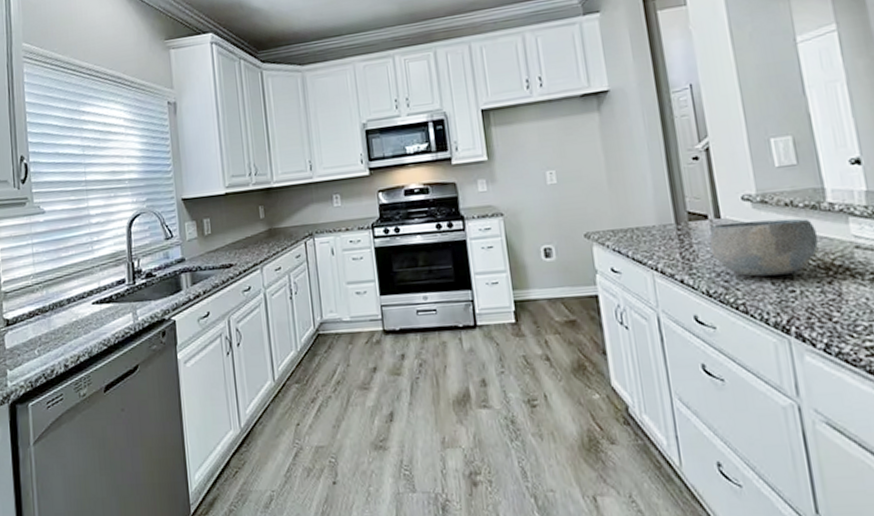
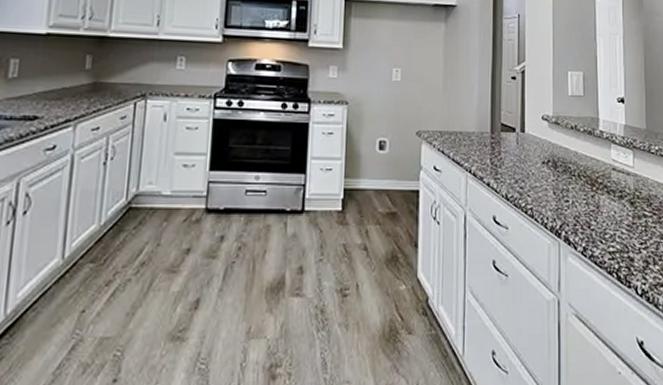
bowl: present [709,218,819,277] -> none [513,137,590,186]

